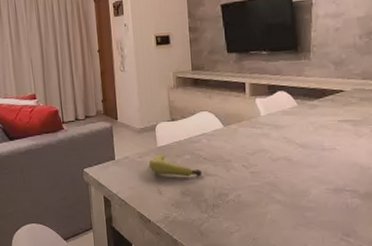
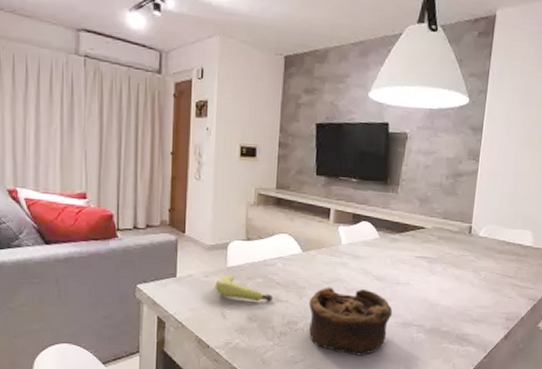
bowl: none [236,158,322,224] -> present [308,287,393,356]

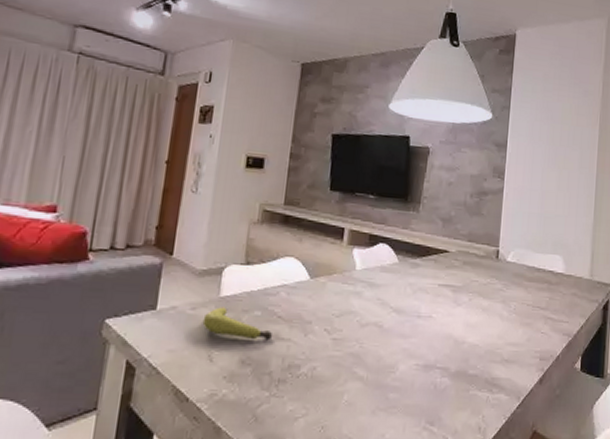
bowl: present [308,287,393,356] -> none [313,321,413,408]

